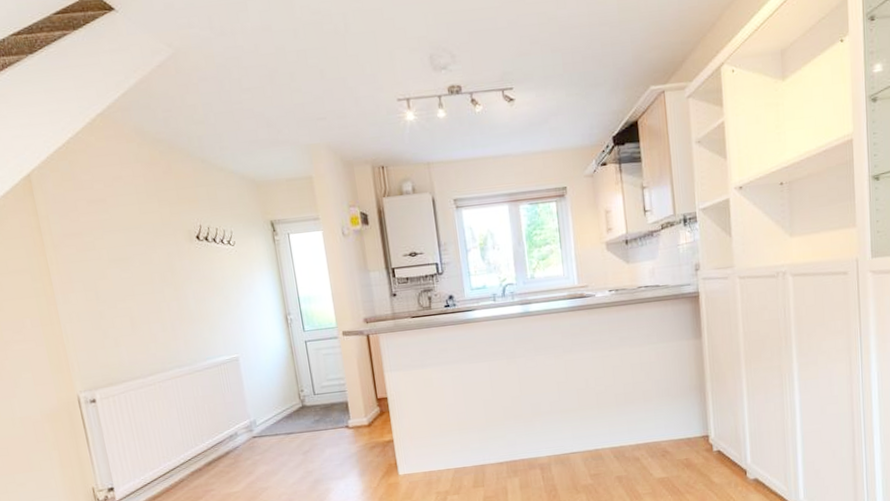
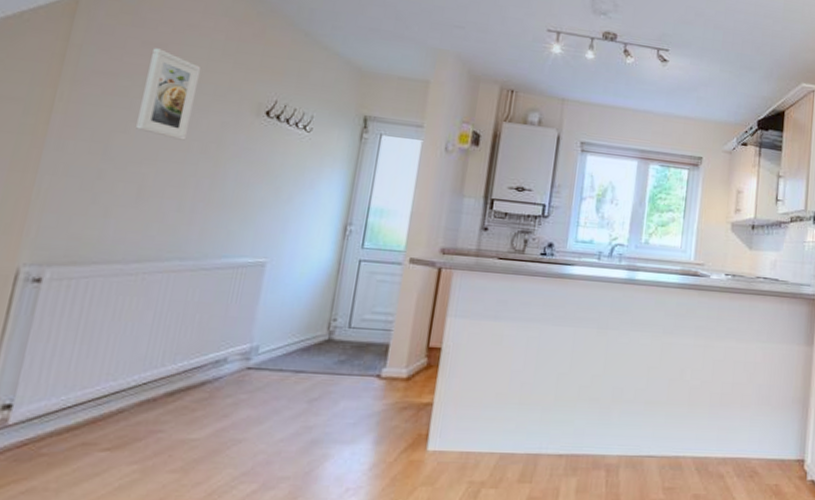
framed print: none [97,204,148,276] -> present [136,48,202,141]

